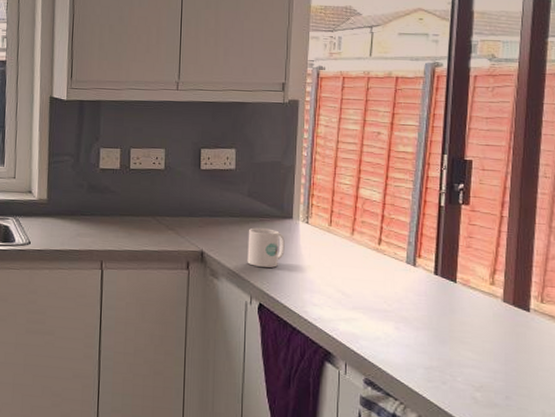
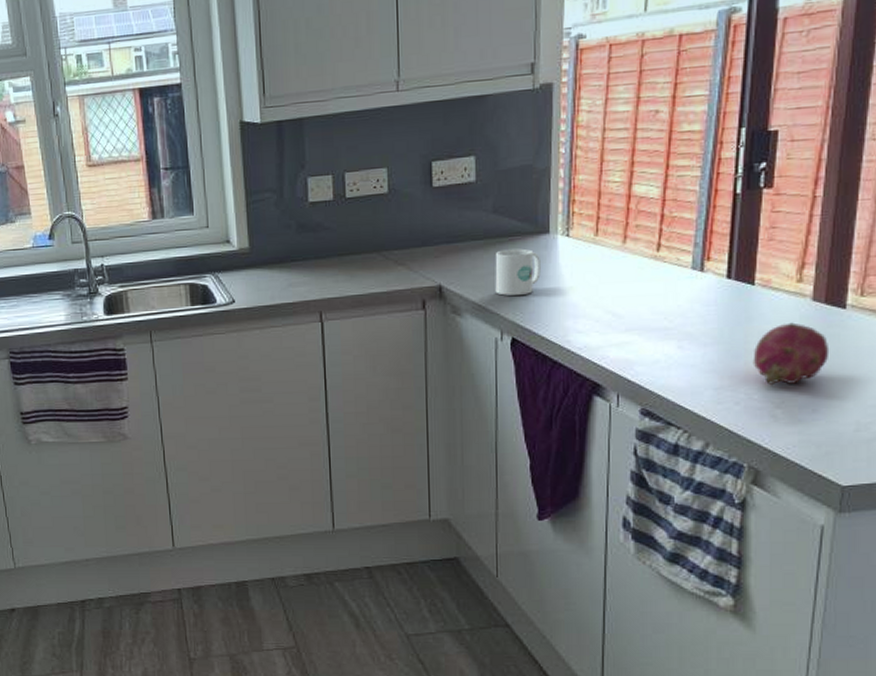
fruit: none [456,318,518,372] -> present [753,322,830,386]

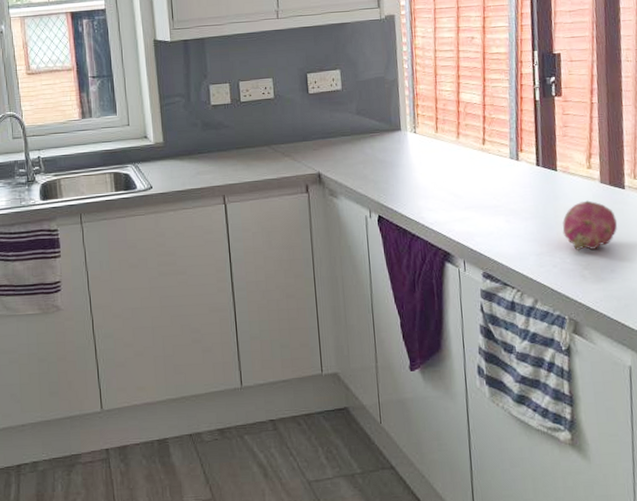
mug: present [495,248,541,296] -> none [361,143,397,181]

